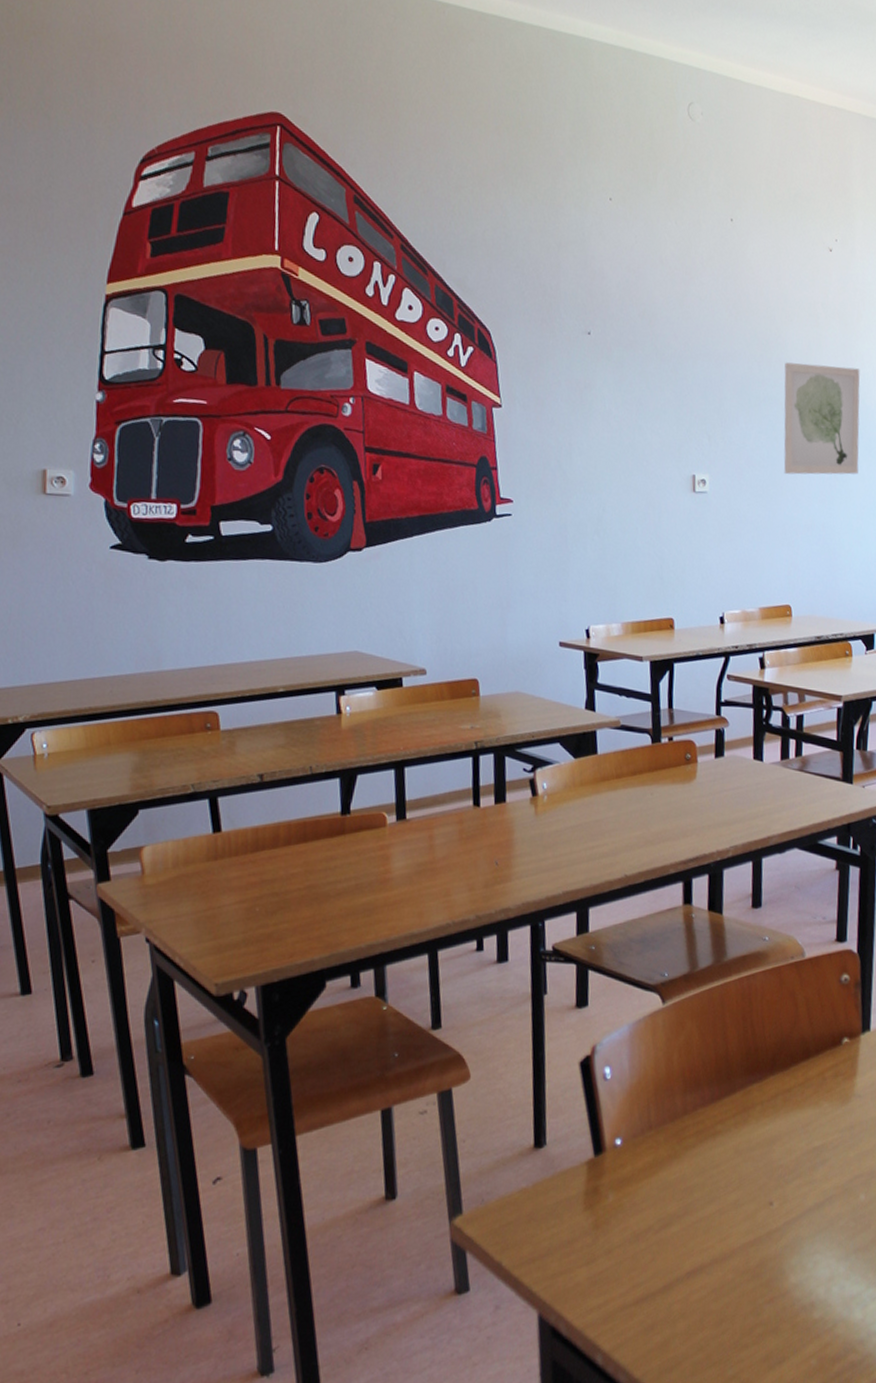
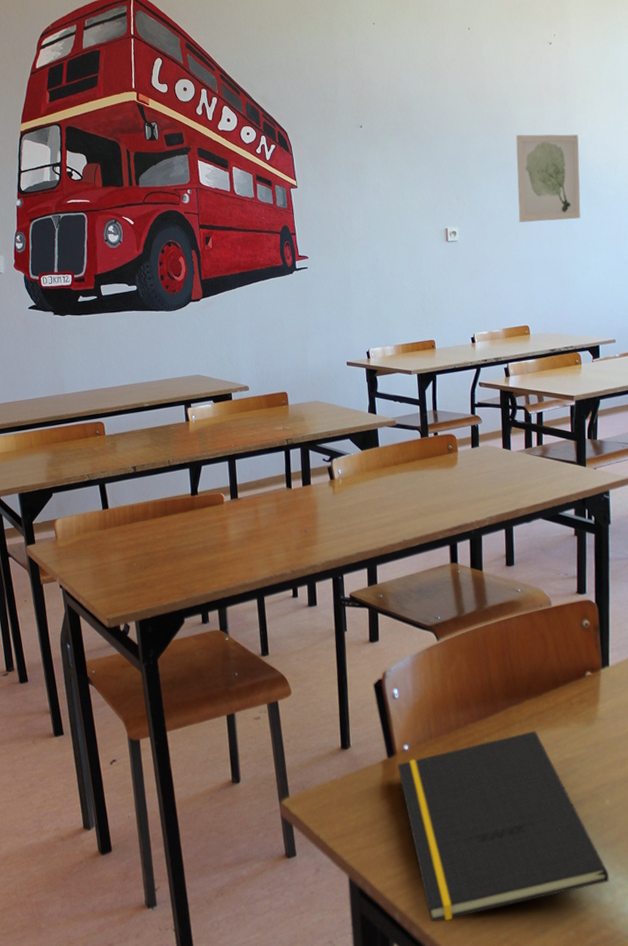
notepad: none [606,1113,861,1362] -> present [397,731,610,922]

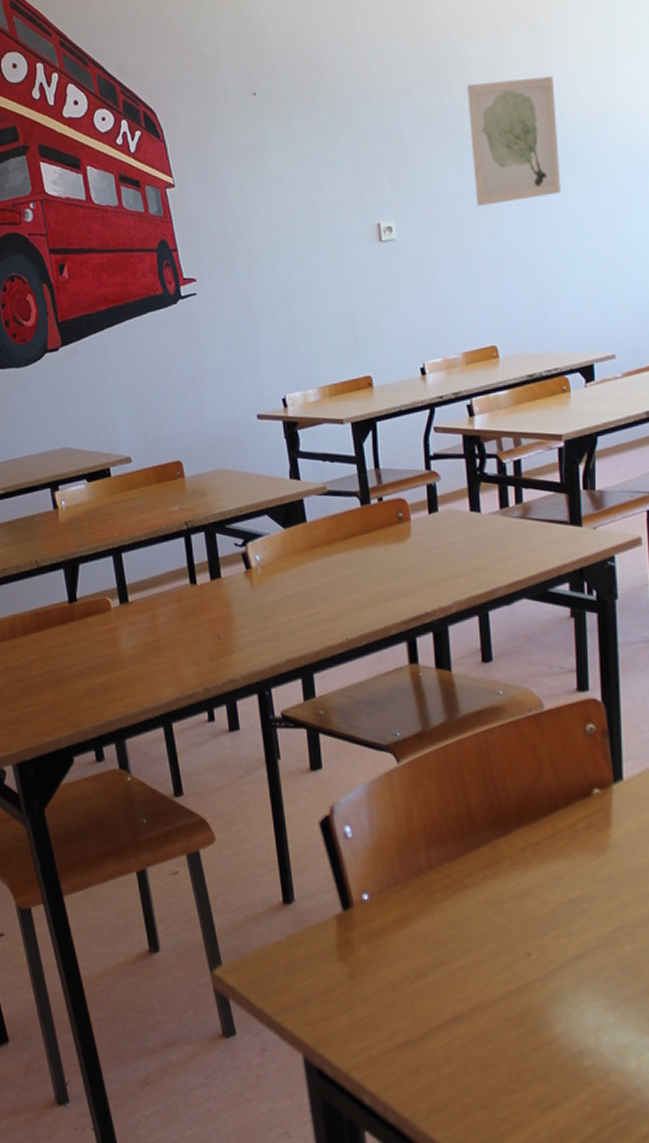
notepad: present [397,731,610,922] -> none [355,866,634,1104]

